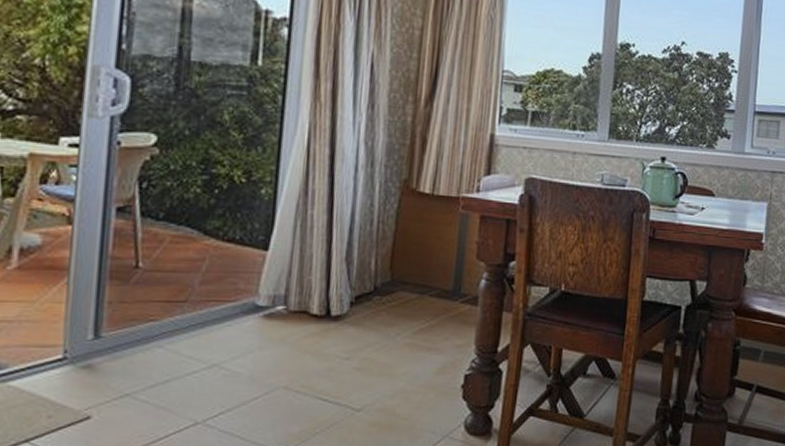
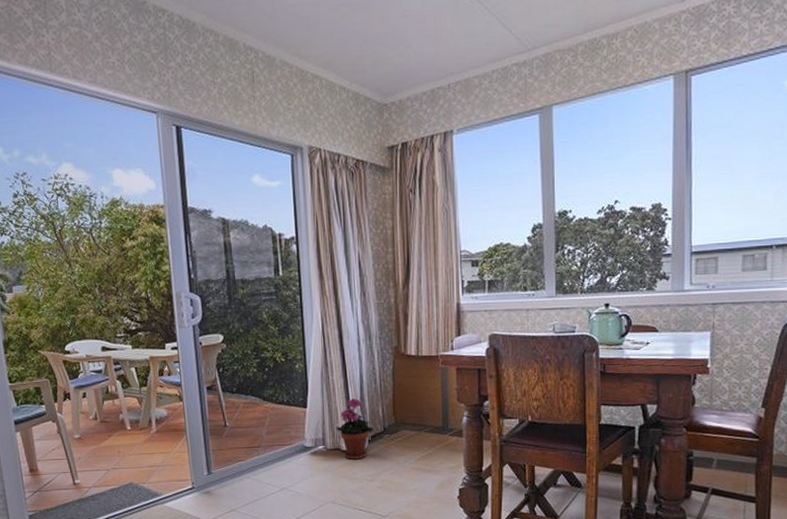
potted plant: none [306,241,359,328] -> present [336,397,373,460]

